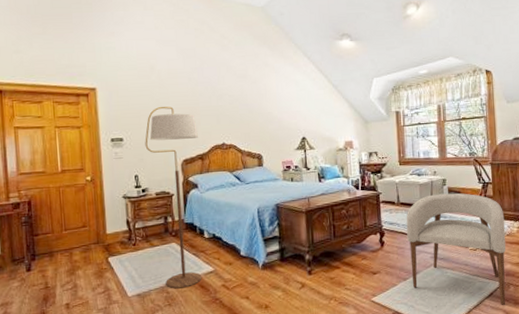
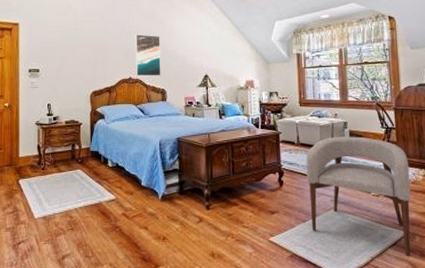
floor lamp: present [145,106,202,289] -> none [59,41,107,214]
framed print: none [227,96,256,142] -> present [135,34,161,77]

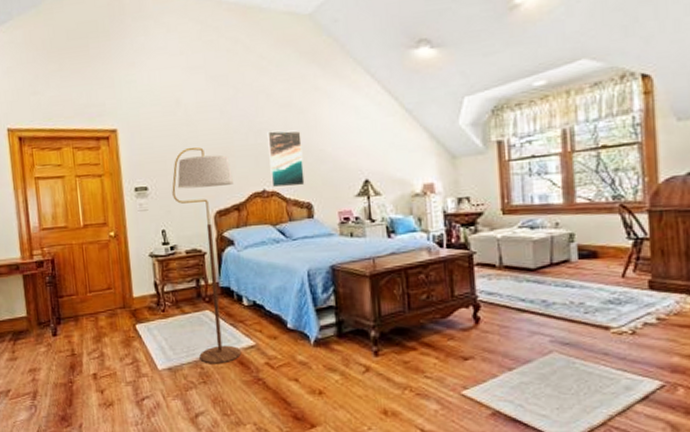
floor lamp: none [59,41,107,214] -> present [172,147,242,364]
armchair: present [306,136,411,256] -> none [512,252,673,414]

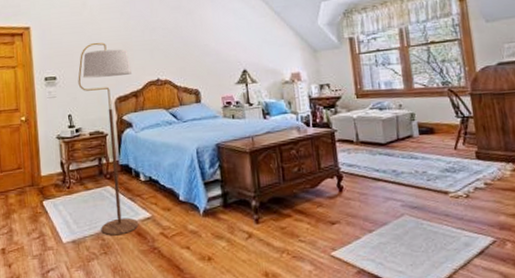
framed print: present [267,130,305,188] -> none [161,28,193,78]

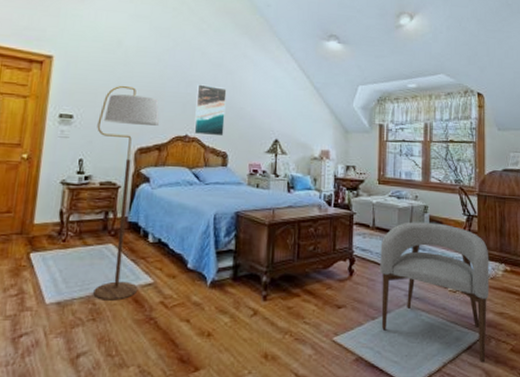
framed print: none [161,28,193,78] -> present [194,84,227,137]
armchair: none [368,129,503,266] -> present [380,222,489,362]

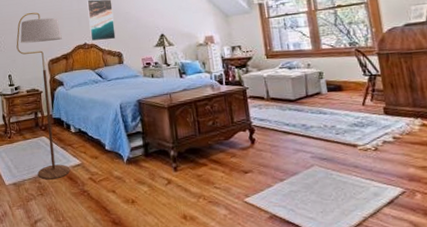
armchair: present [380,222,489,362] -> none [278,86,412,215]

